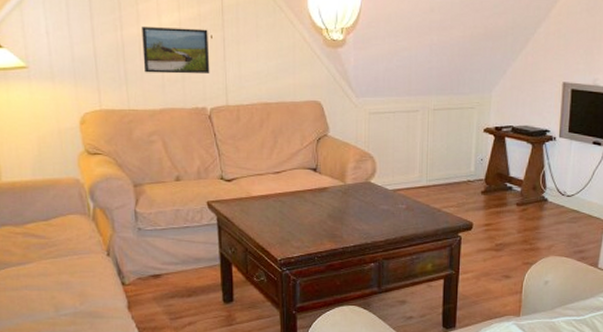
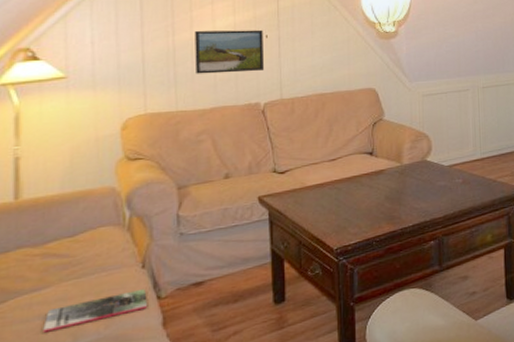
magazine: none [30,274,113,301] -> present [43,288,147,333]

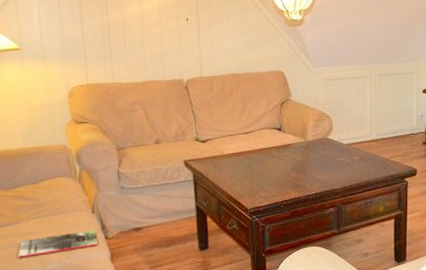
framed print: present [194,29,265,74] -> none [126,11,186,51]

